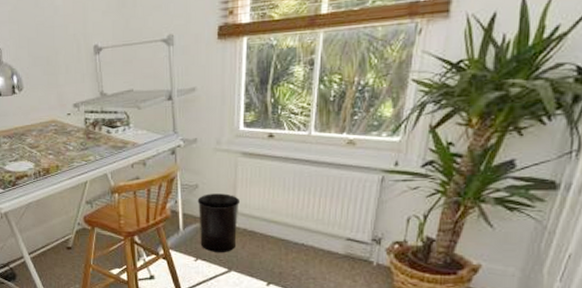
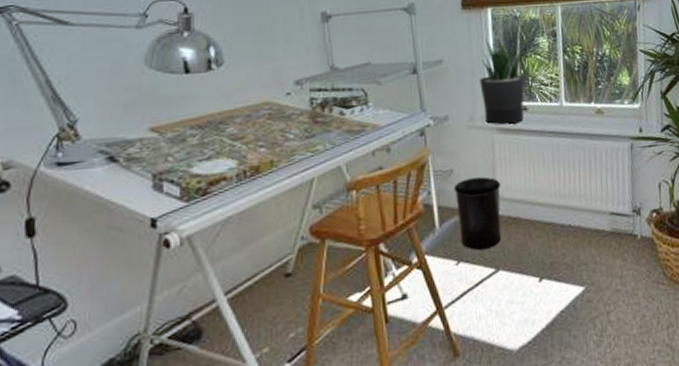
planter: none [229,68,275,150] -> present [479,38,525,126]

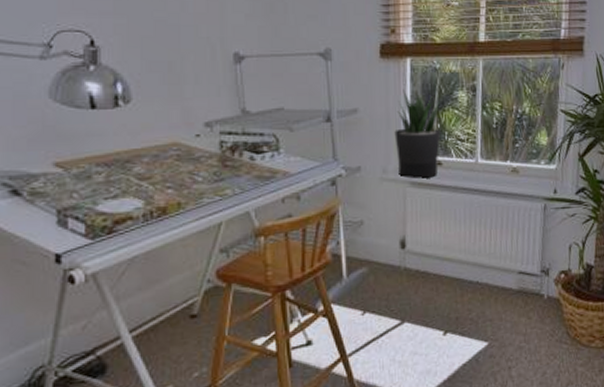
waste bin: present [453,176,501,250] -> none [363,230,410,302]

